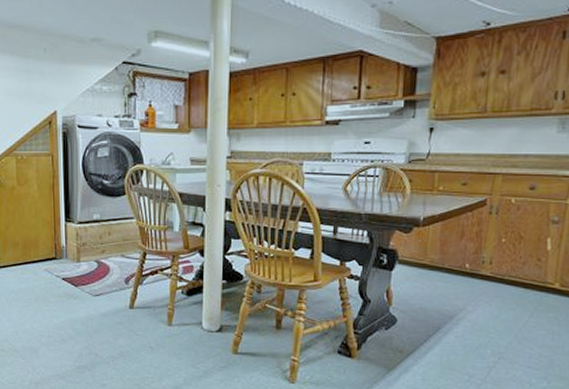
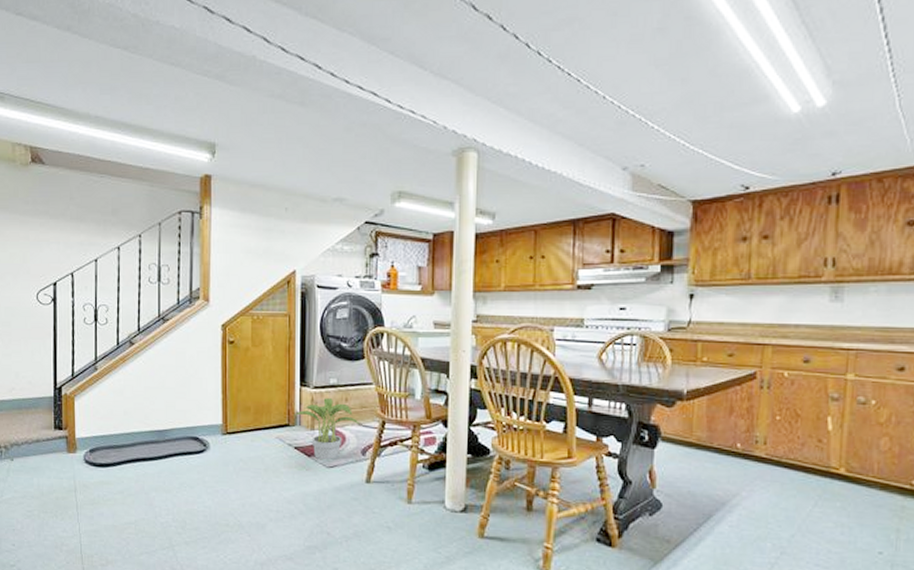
potted plant: none [60,233,122,290] -> present [294,398,360,461]

